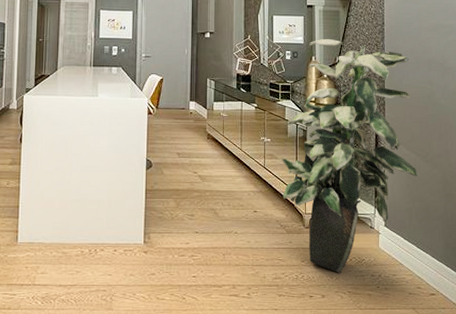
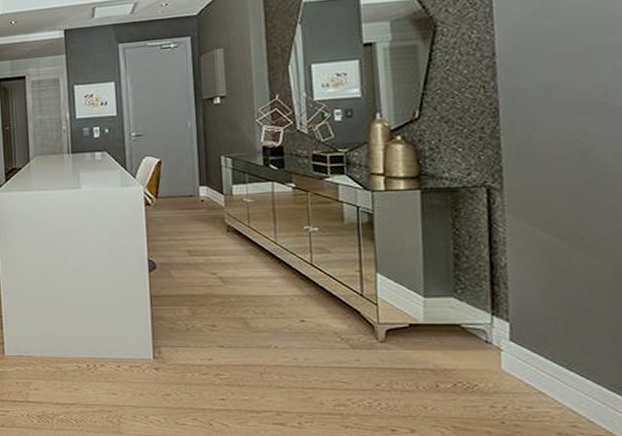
indoor plant: present [281,38,419,273] -> none [336,85,568,402]

